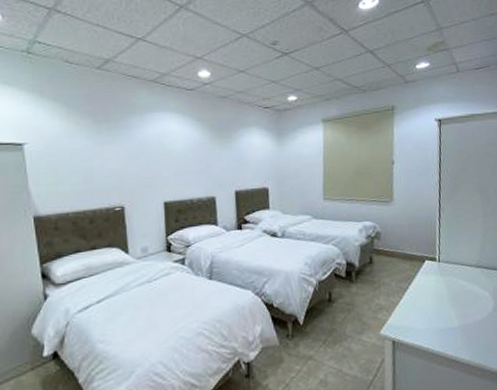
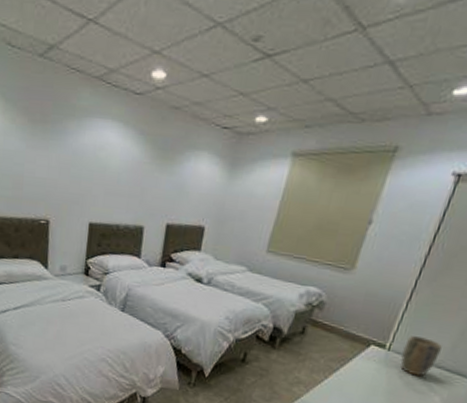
plant pot: none [448,245,476,279] -> present [400,336,442,377]

